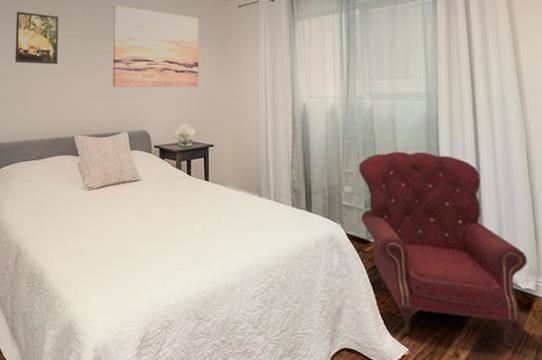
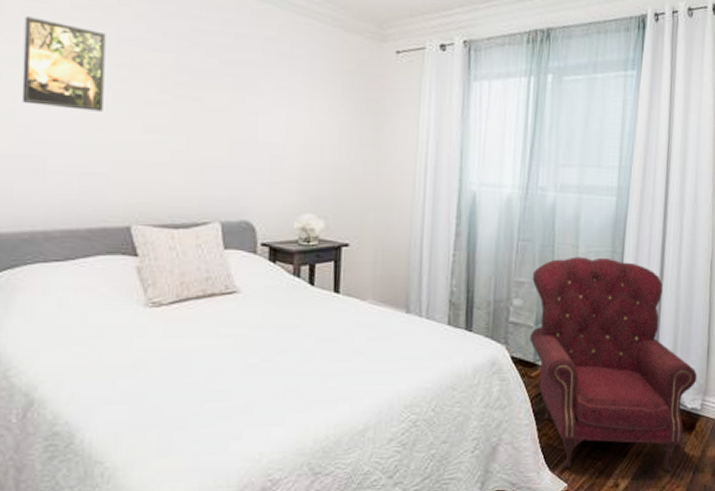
wall art: present [112,4,199,88] -> none [198,26,338,164]

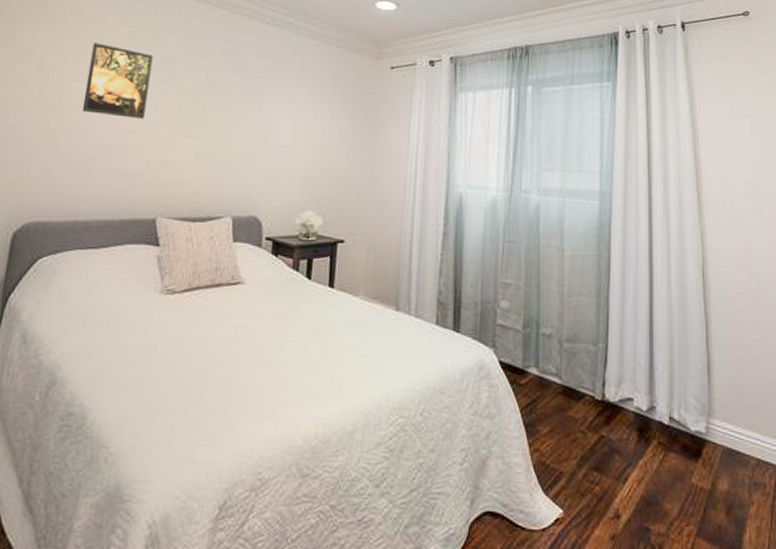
armchair: present [530,256,697,473] -> none [518,259,699,506]

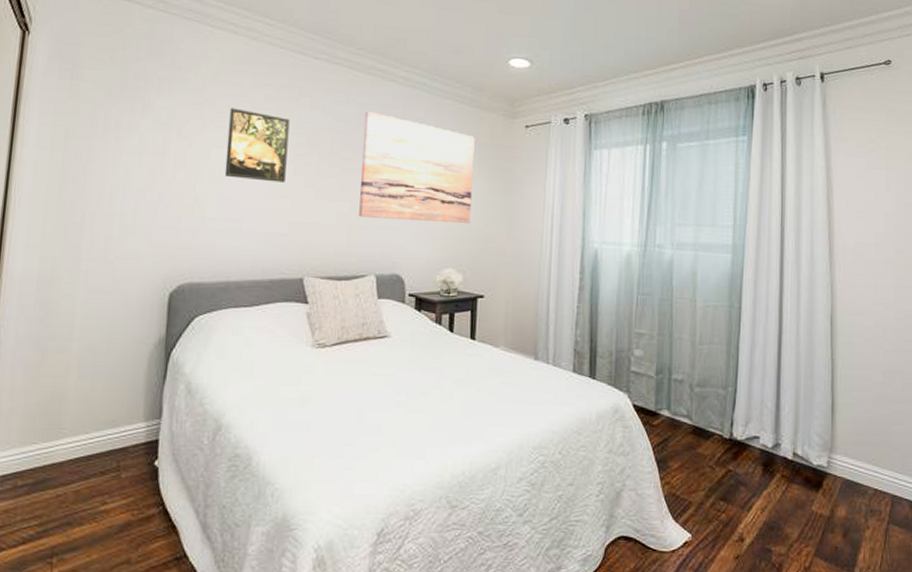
wall art: none [218,48,340,165] -> present [359,110,475,224]

